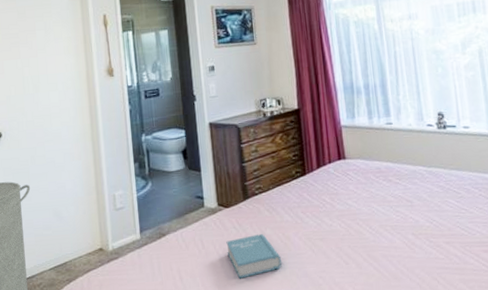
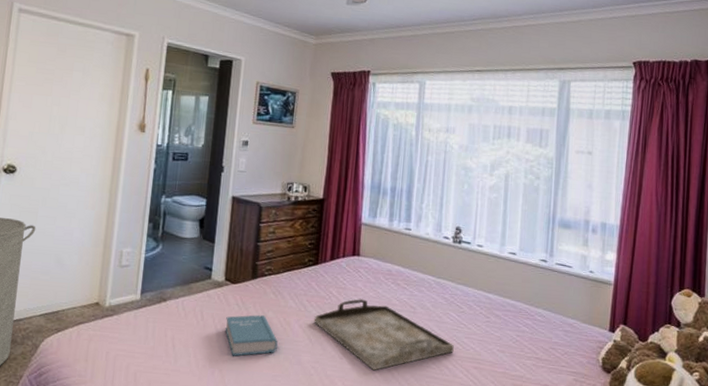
serving tray: none [312,201,460,270] -> present [314,299,454,370]

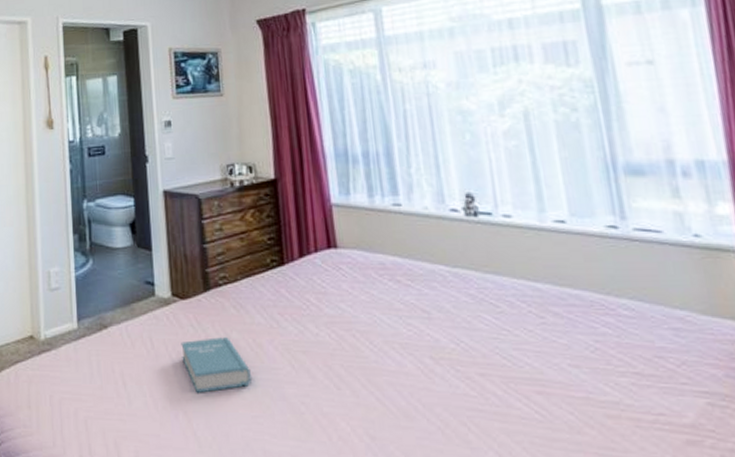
serving tray: present [314,299,454,370] -> none [292,306,500,403]

